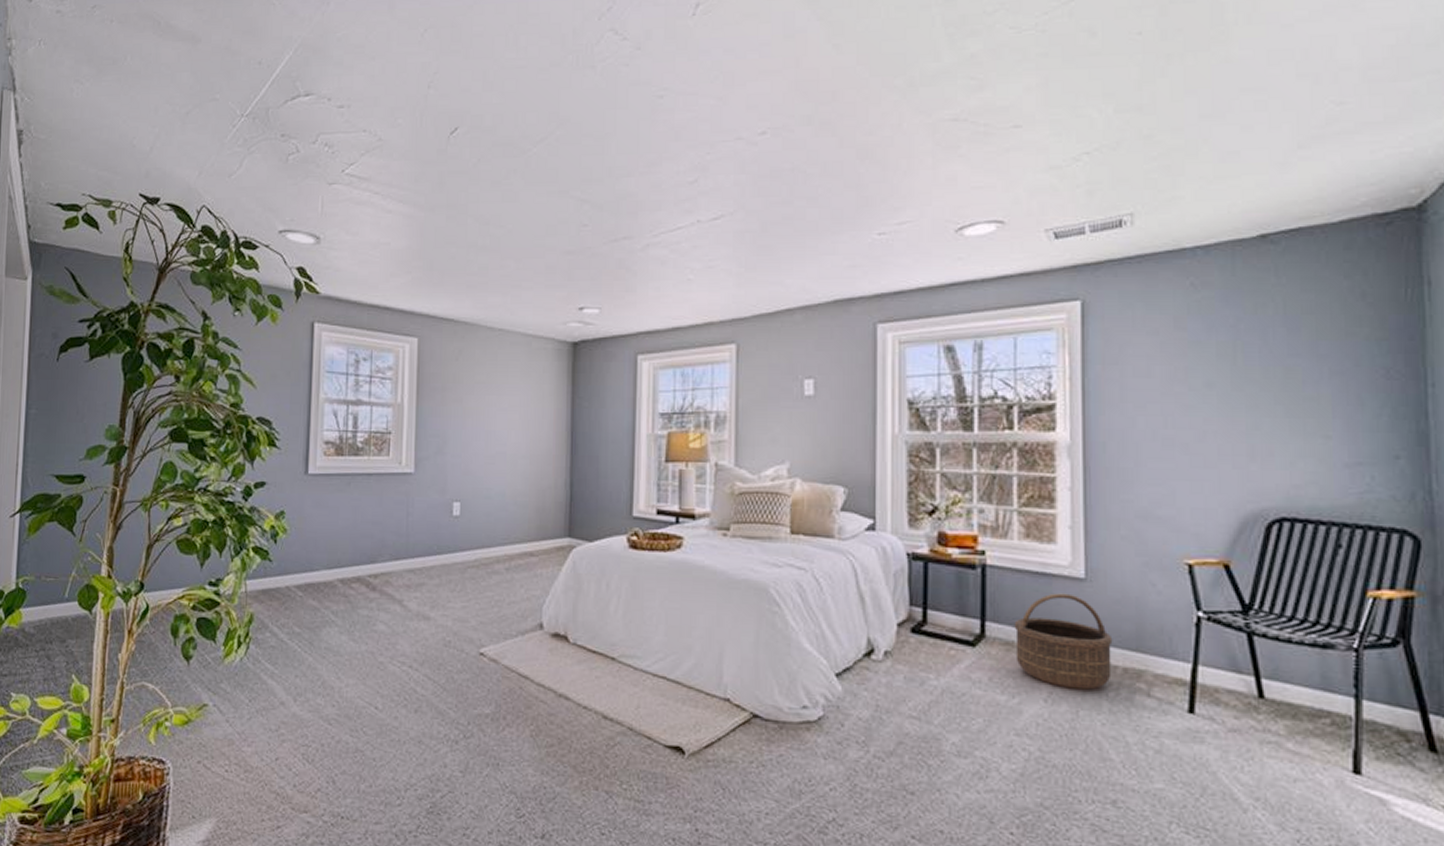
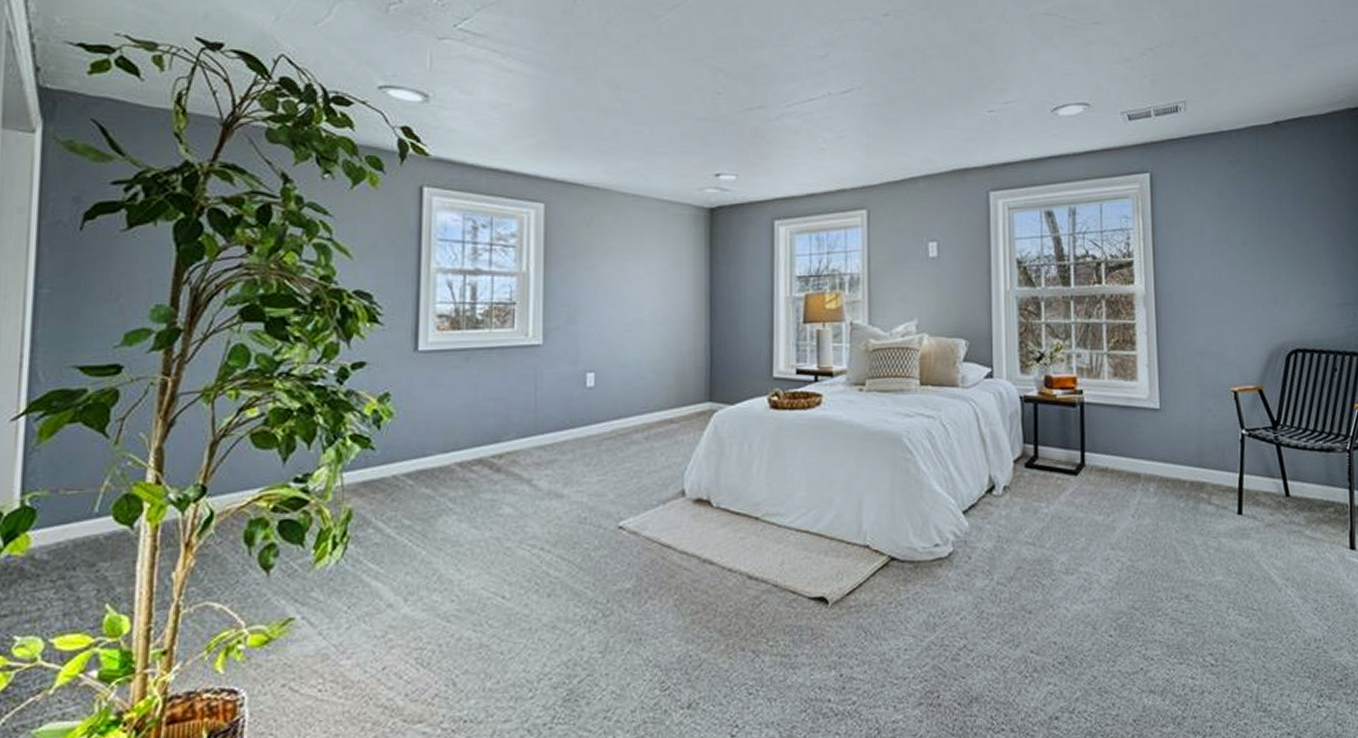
basket: present [1014,593,1113,690] -> none [1107,422,1182,504]

